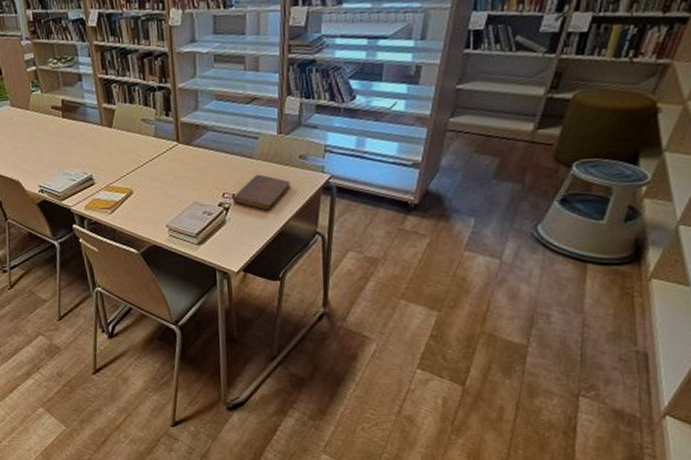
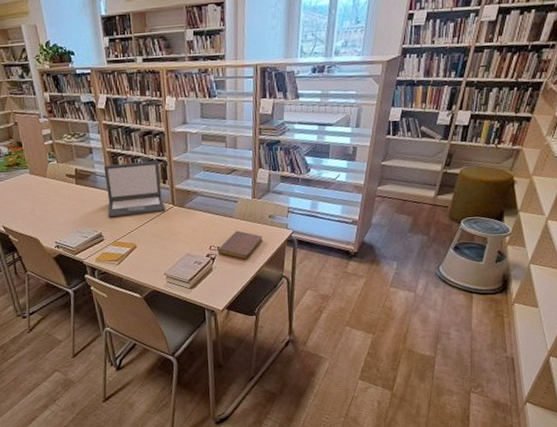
laptop: none [94,88,168,158] -> present [103,161,166,218]

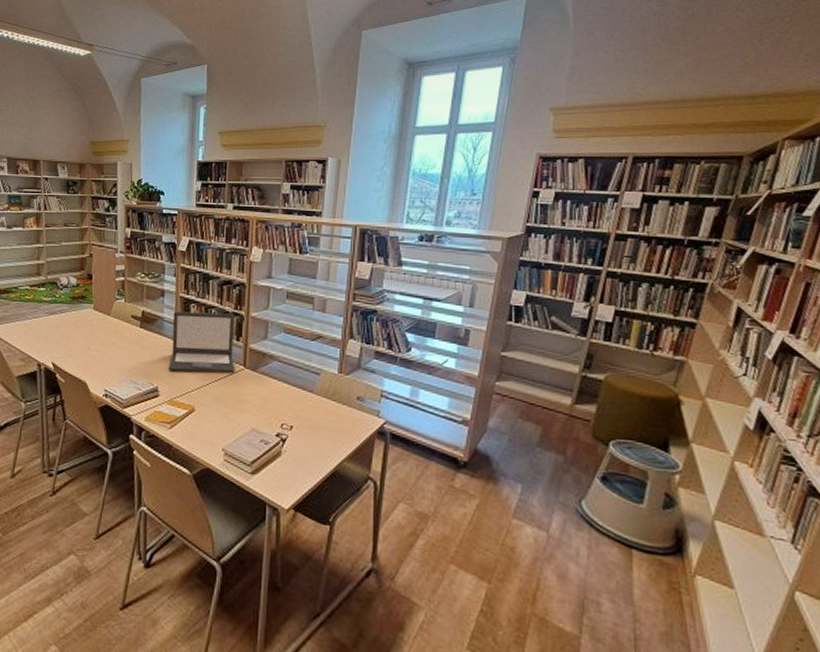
notebook: present [217,230,263,260] -> none [290,409,347,448]

